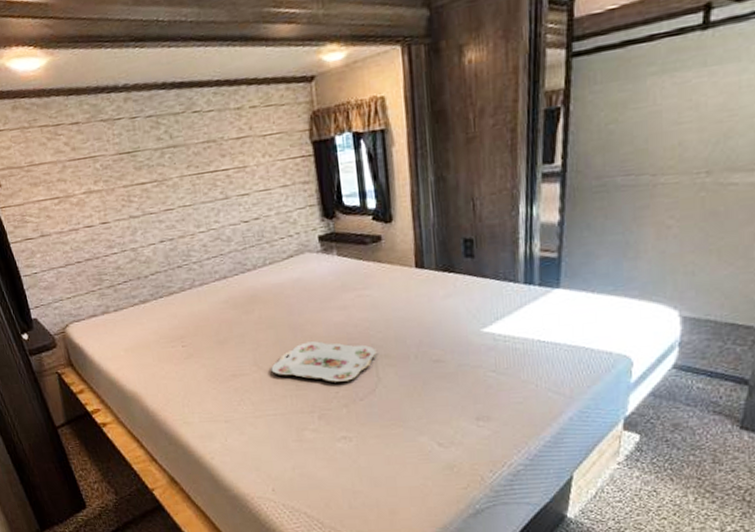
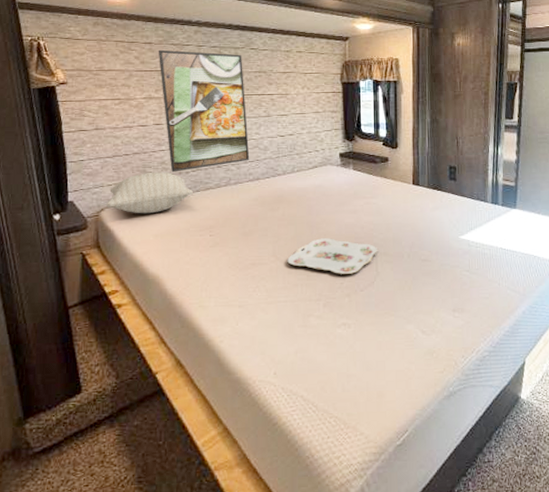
pillow: none [69,278,156,328] -> present [106,171,193,214]
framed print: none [87,121,213,278] -> present [158,49,250,172]

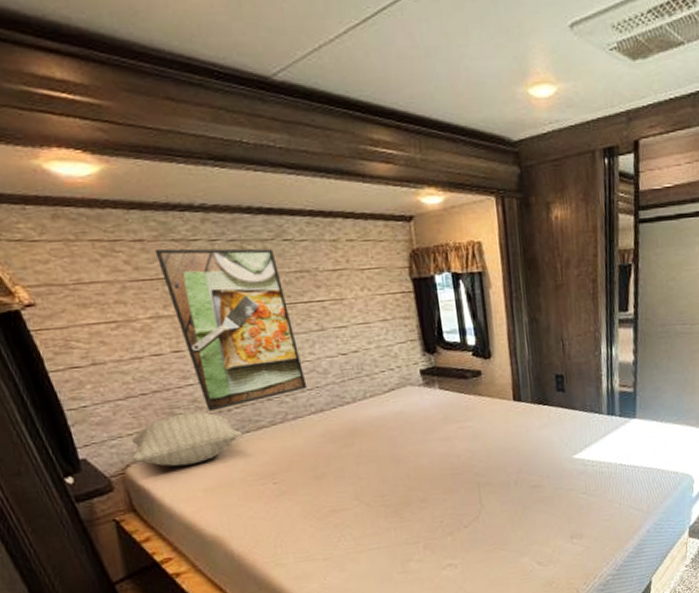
serving tray: present [287,238,377,274] -> none [373,472,479,512]

